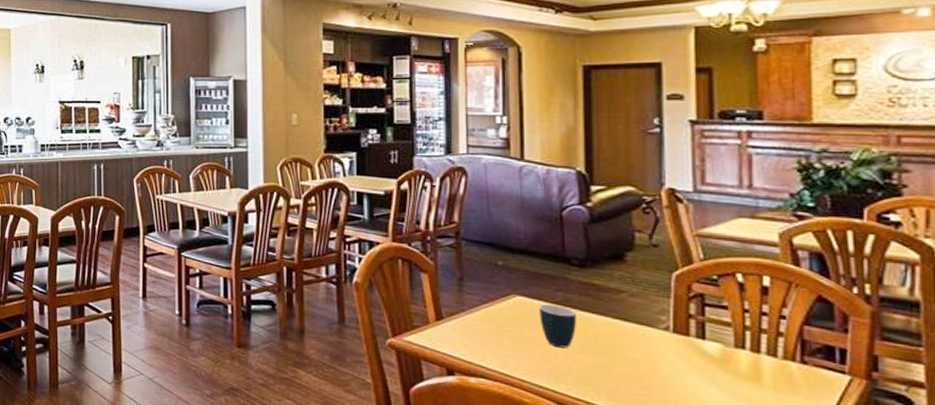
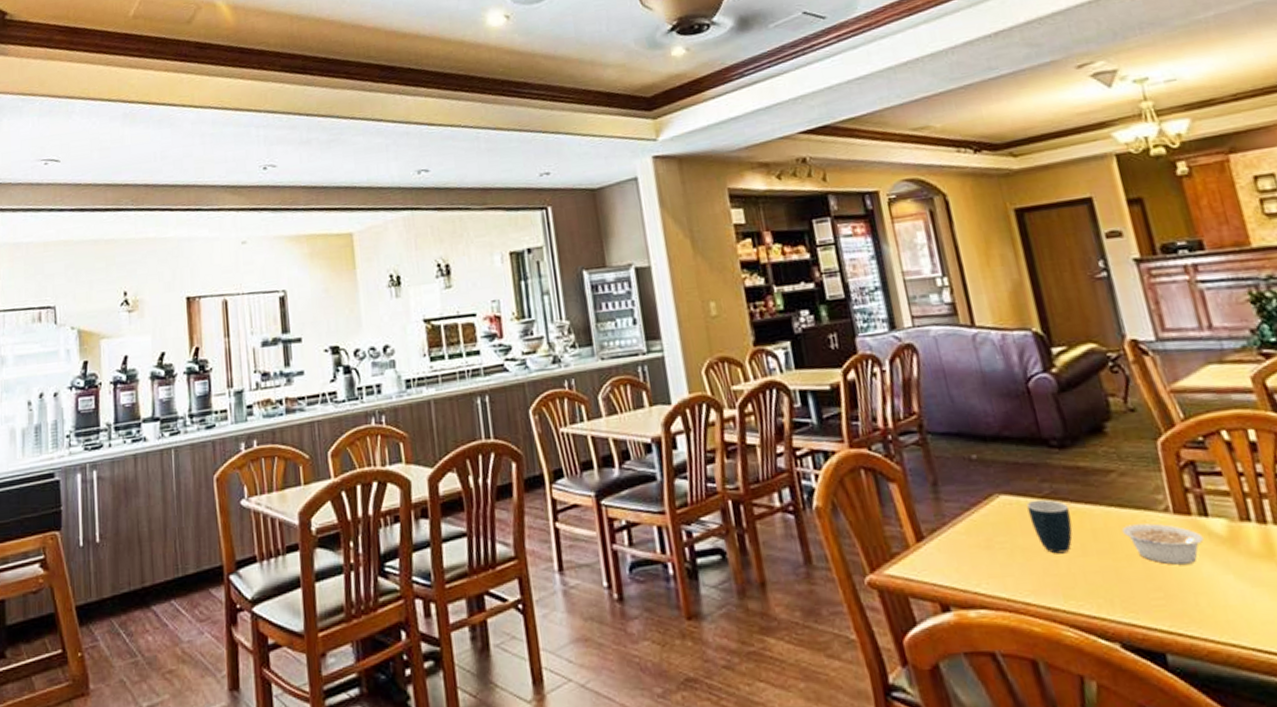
legume: none [621,335,696,374] -> present [1121,523,1204,565]

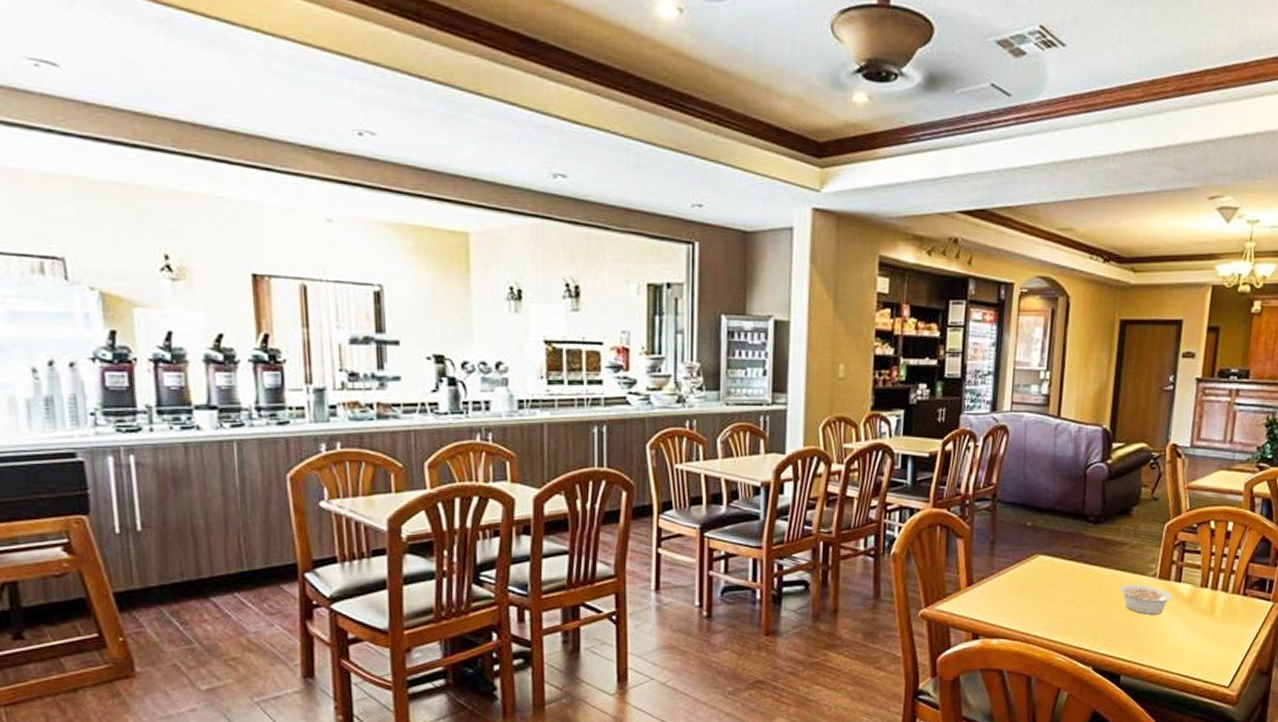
mug: present [1026,499,1073,554] -> none [1056,561,1087,602]

